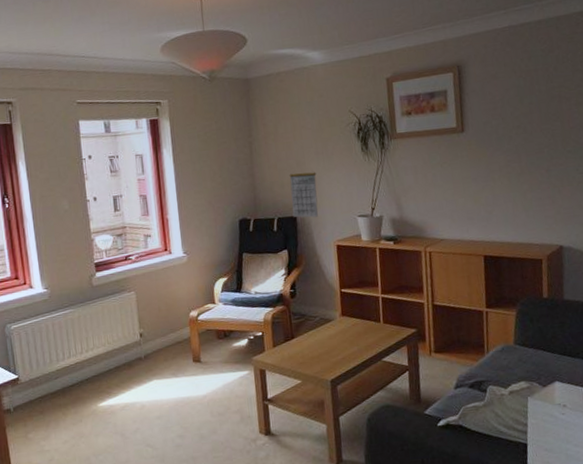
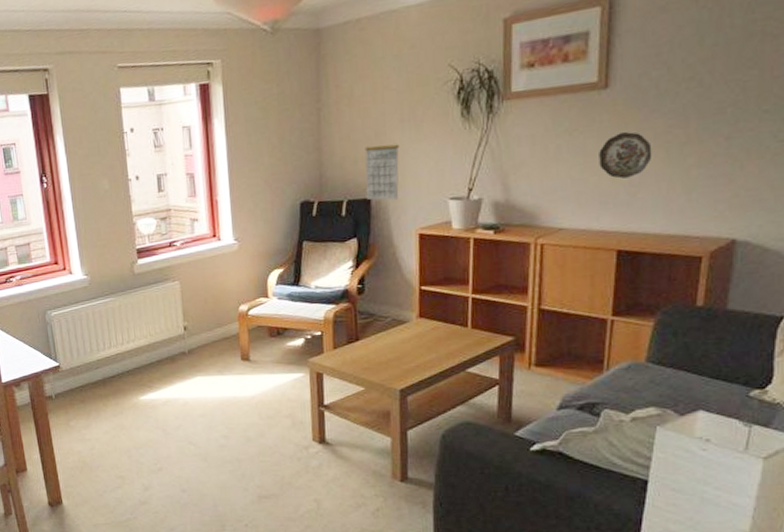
decorative plate: none [463,165,500,200] -> present [599,132,652,179]

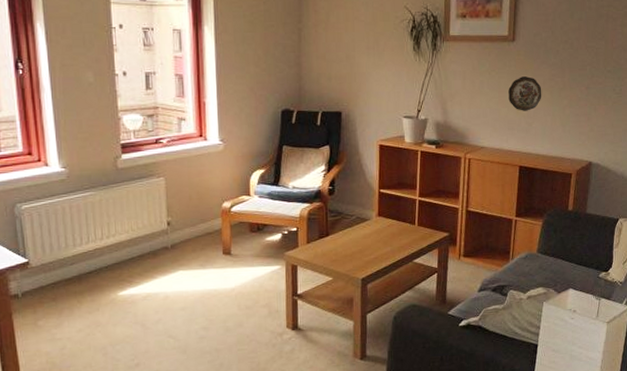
calendar: present [364,144,400,200] -> none [337,66,366,114]

